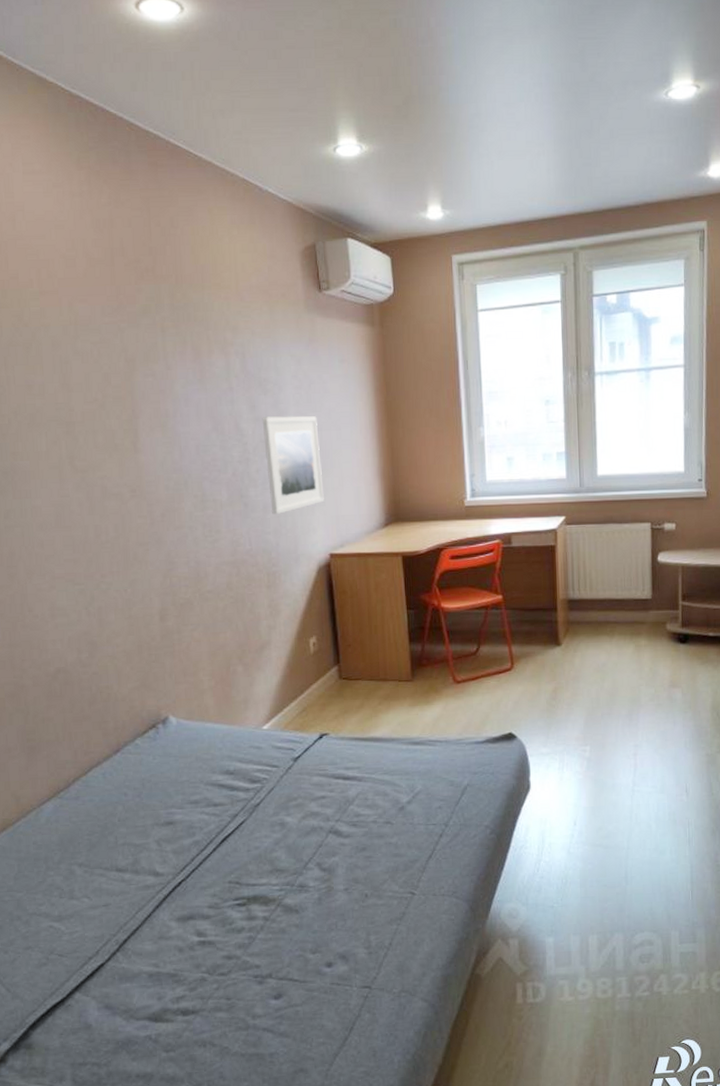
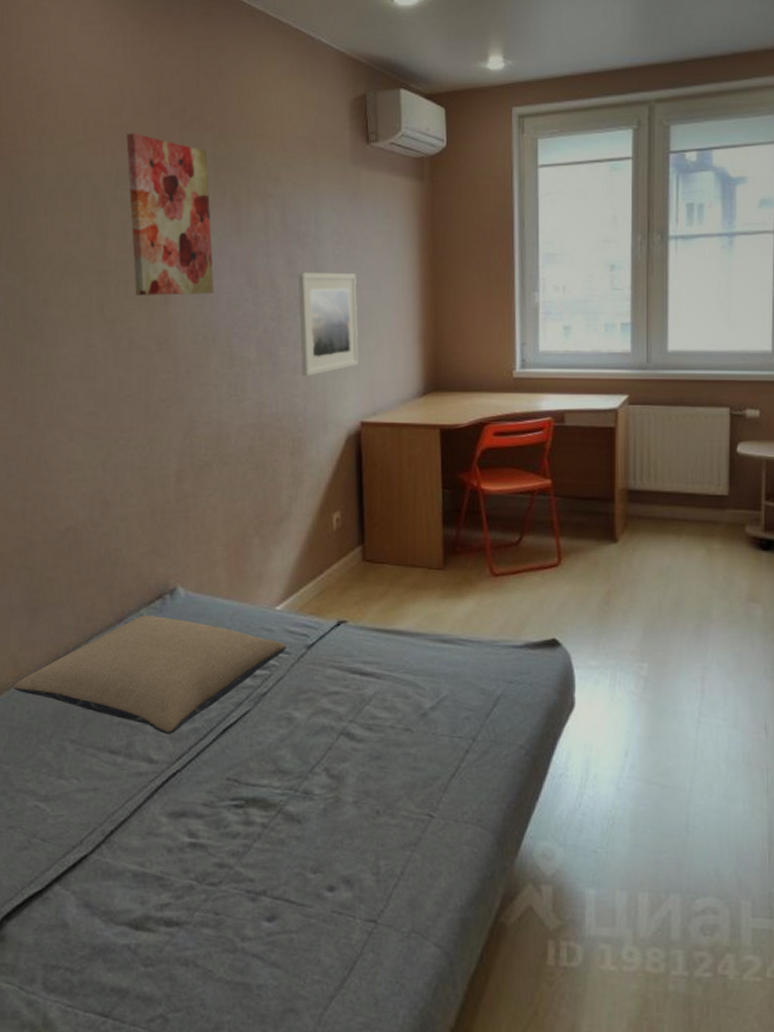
pillow: none [17,744,276,849] -> present [13,615,287,734]
wall art: none [82,284,182,446] -> present [126,133,214,297]

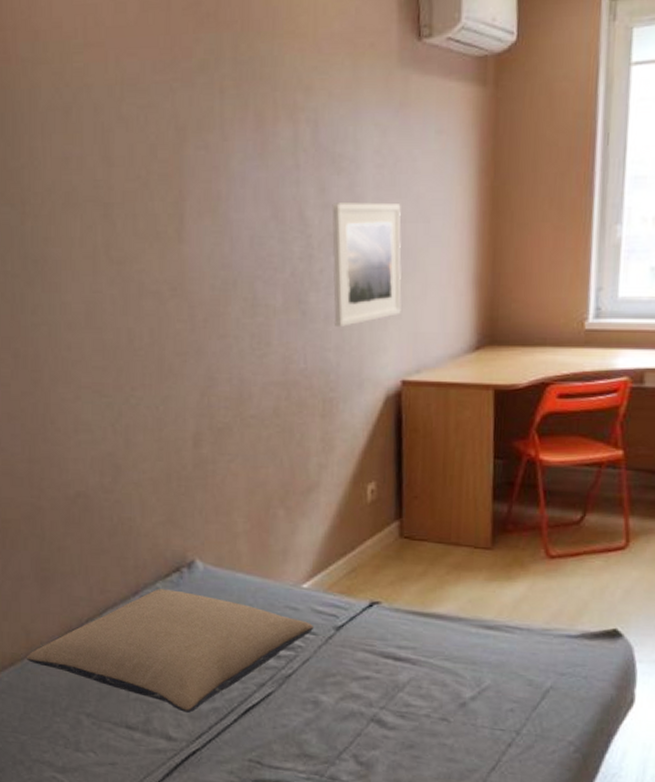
wall art: present [126,133,214,297] -> none [132,34,235,234]

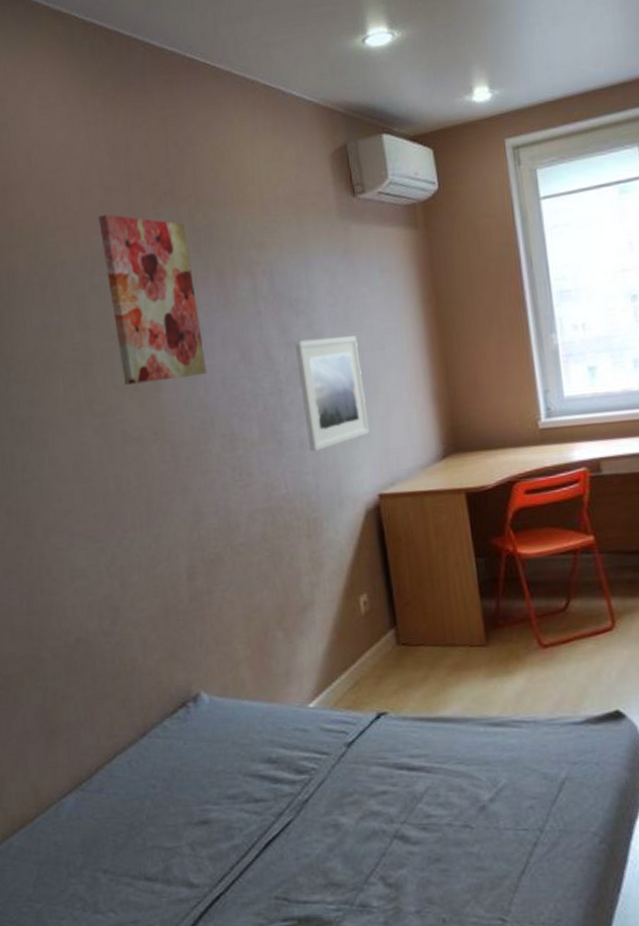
pillow: present [26,589,314,713] -> none [36,726,326,855]
wall art: none [132,34,235,234] -> present [98,214,207,386]

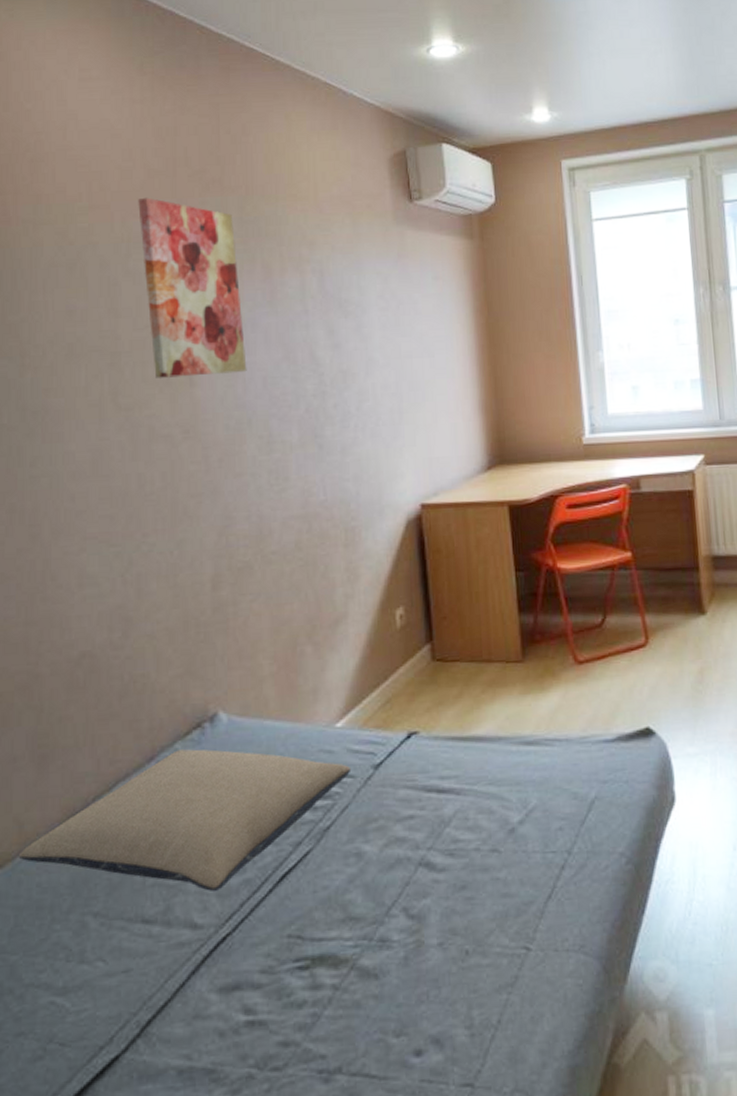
pillow: none [36,726,326,855] -> present [18,749,352,891]
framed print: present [294,336,370,452] -> none [341,341,415,458]

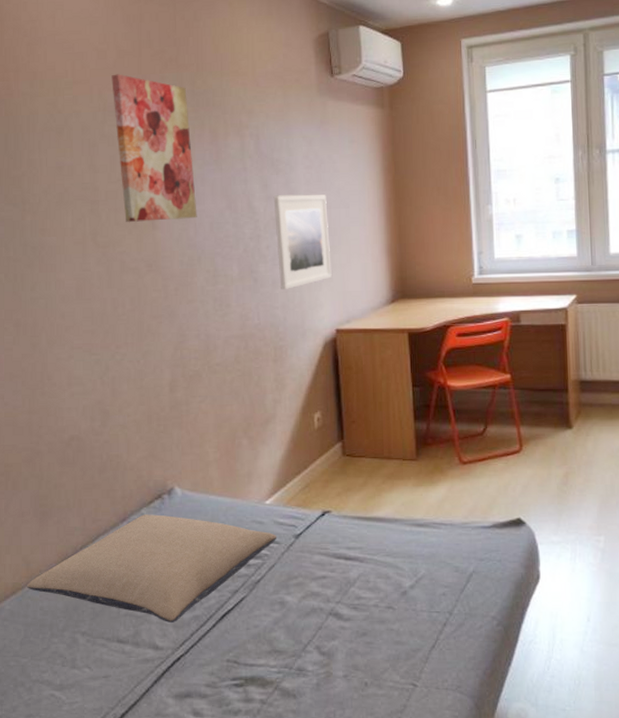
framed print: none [341,341,415,458] -> present [273,194,332,290]

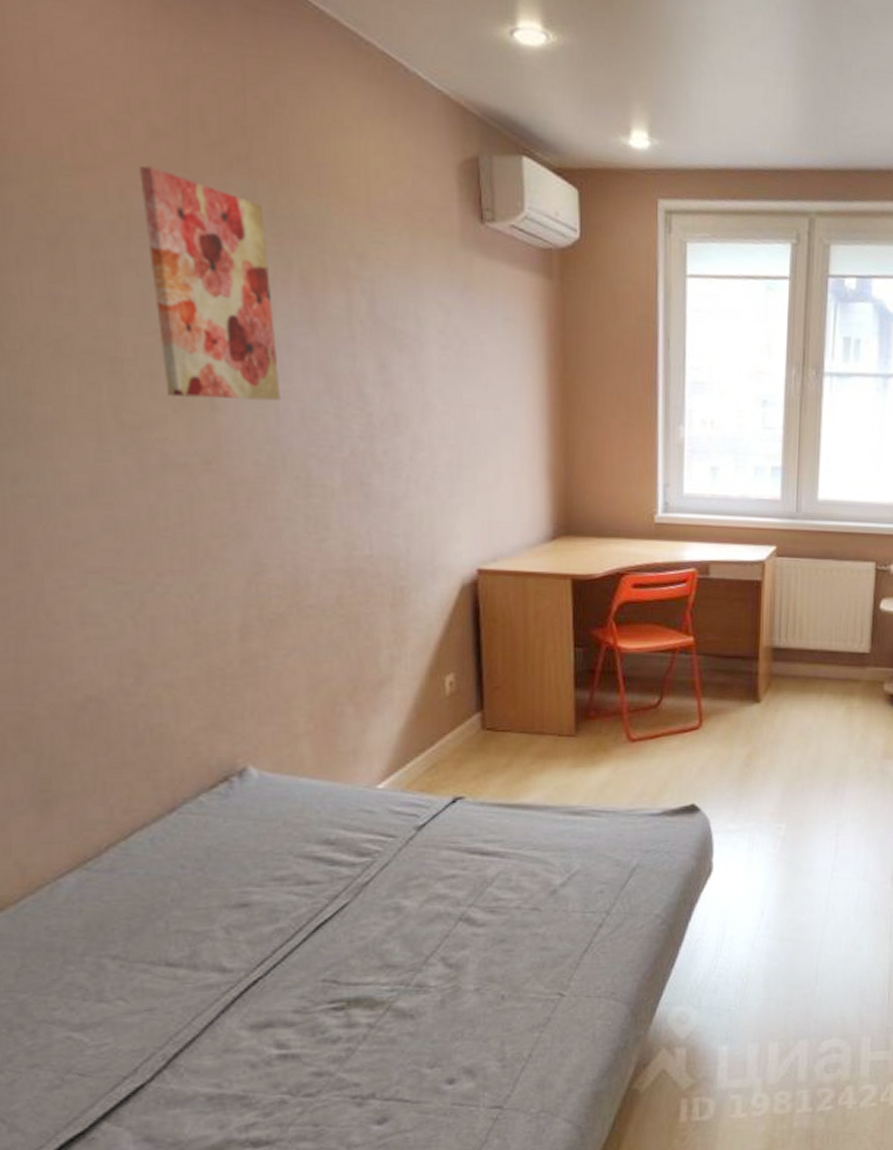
pillow: present [26,514,277,622] -> none [21,802,393,938]
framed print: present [273,194,332,290] -> none [394,381,474,513]

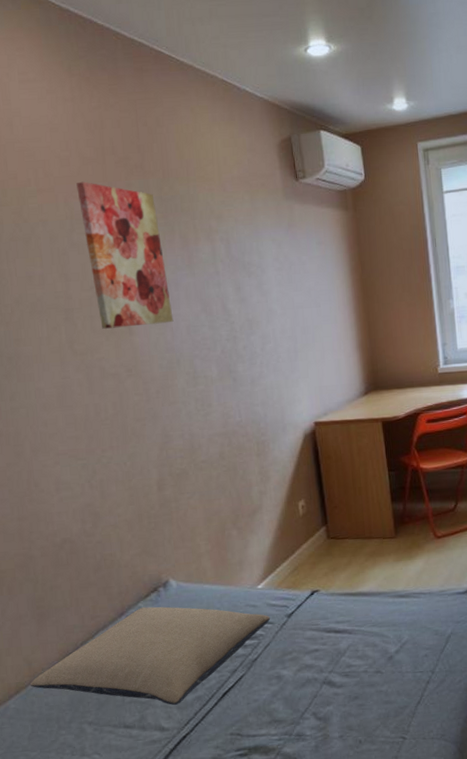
pillow: none [21,802,393,938] -> present [29,606,271,705]

